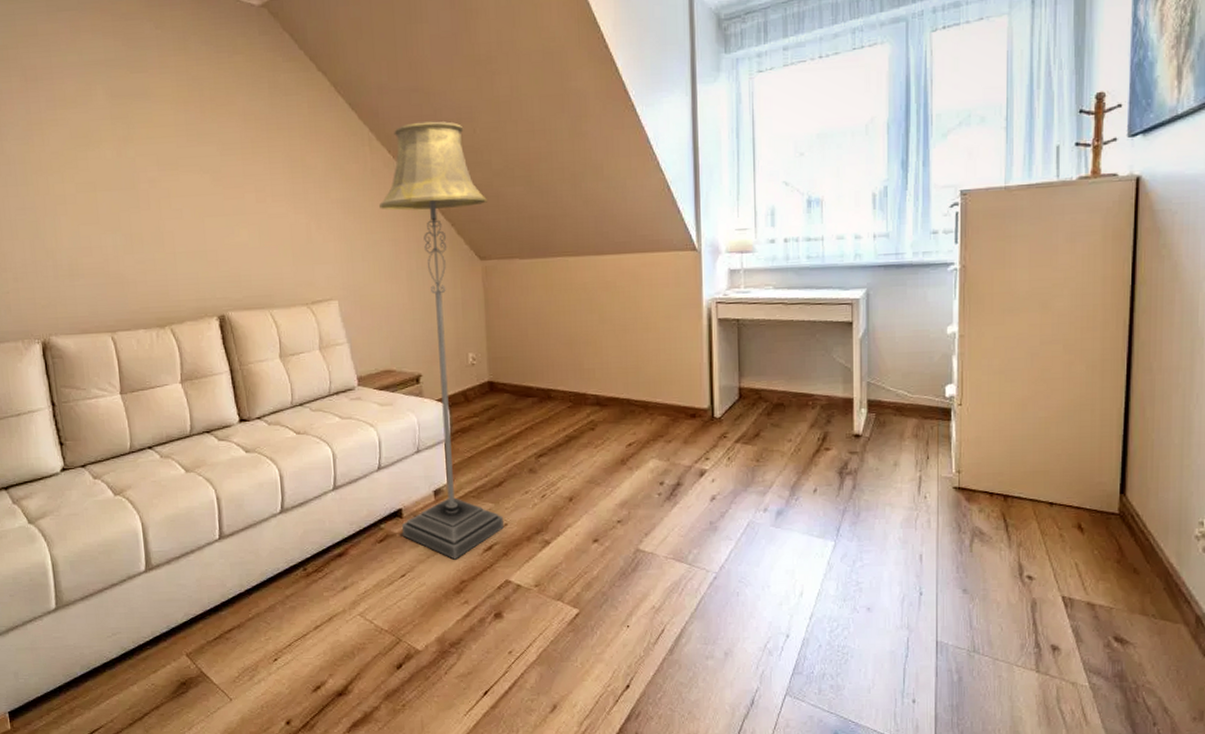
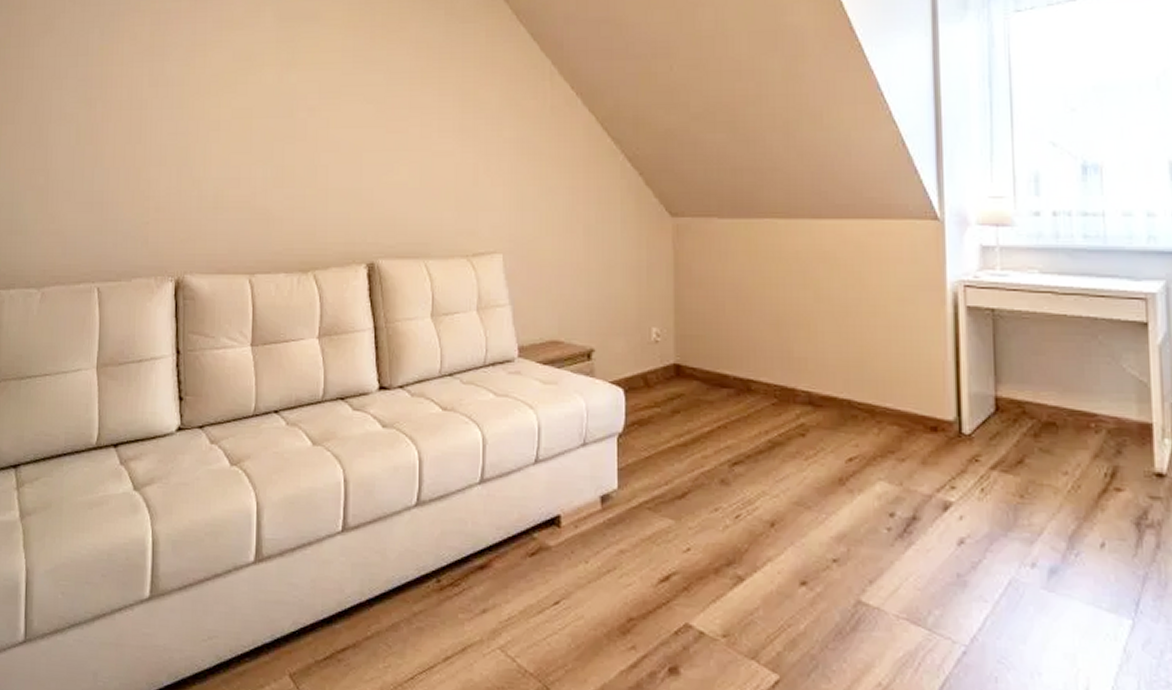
floor lamp: present [379,121,504,560] -> none [558,56,685,589]

